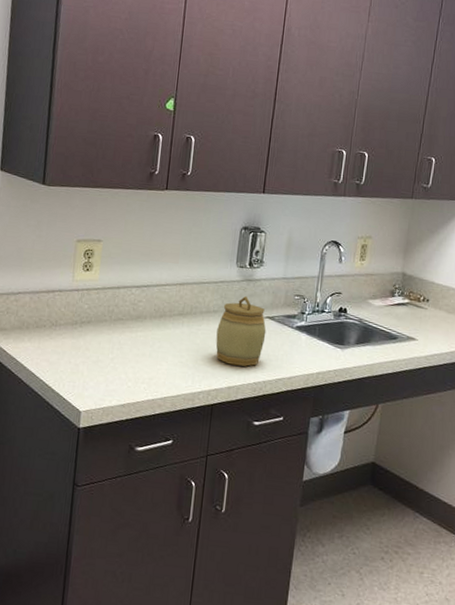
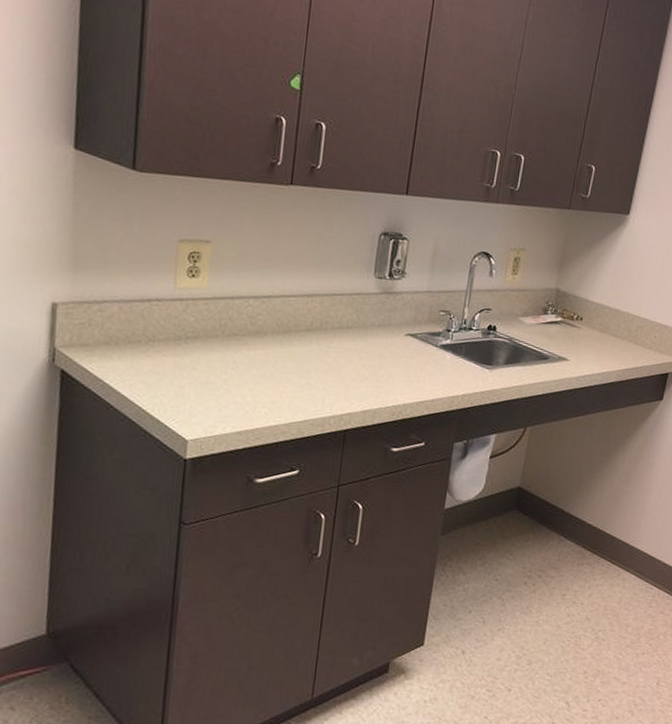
jar: present [215,295,266,367] -> none [349,310,408,388]

